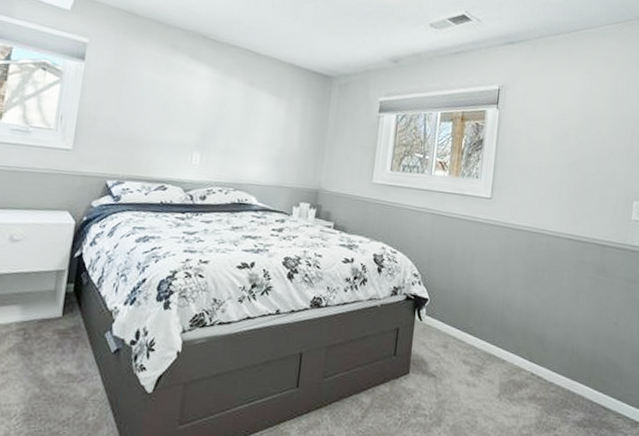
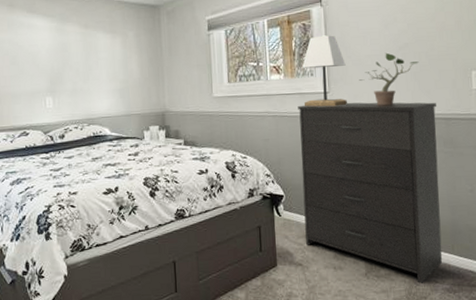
dresser: none [442,206,595,413] -> present [298,102,443,283]
lamp: none [465,138,513,215] -> present [302,35,347,107]
potted plant: none [523,167,584,223] -> present [359,52,419,106]

